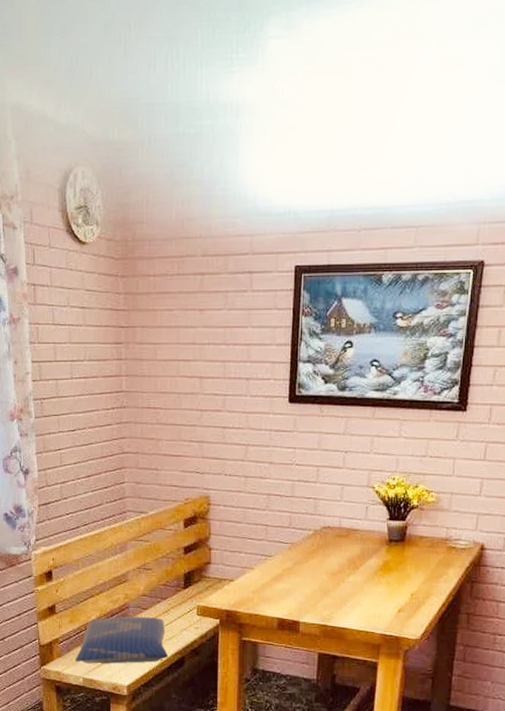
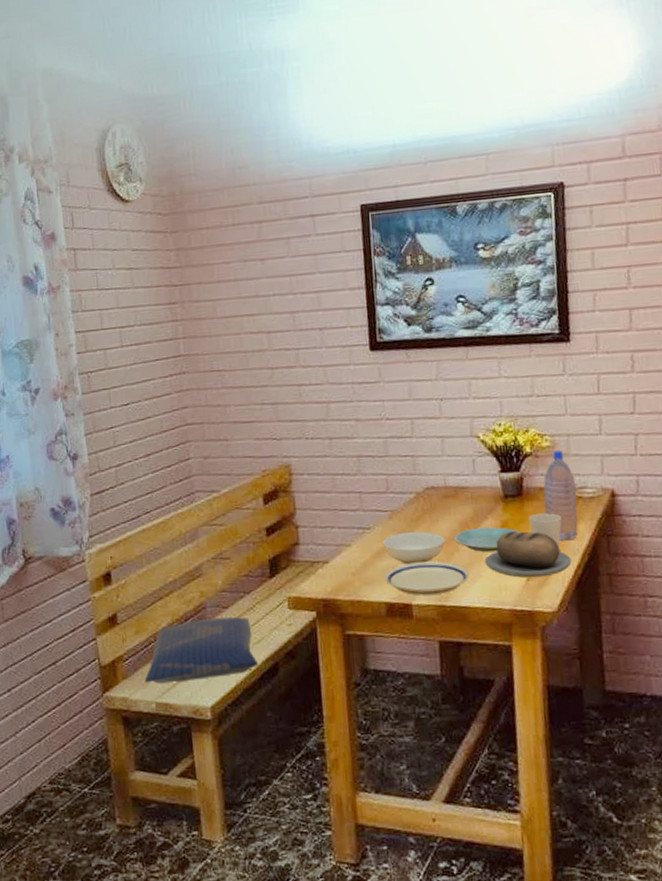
plate: none [279,588,351,615] -> present [384,561,470,595]
bowl: none [281,563,334,589] -> present [383,531,445,565]
plate: none [341,564,397,586] -> present [453,527,519,552]
bread: none [365,571,438,611] -> present [484,531,572,579]
dixie cup: none [407,558,435,588] -> present [529,513,562,549]
water bottle: none [421,506,452,583] -> present [543,450,578,541]

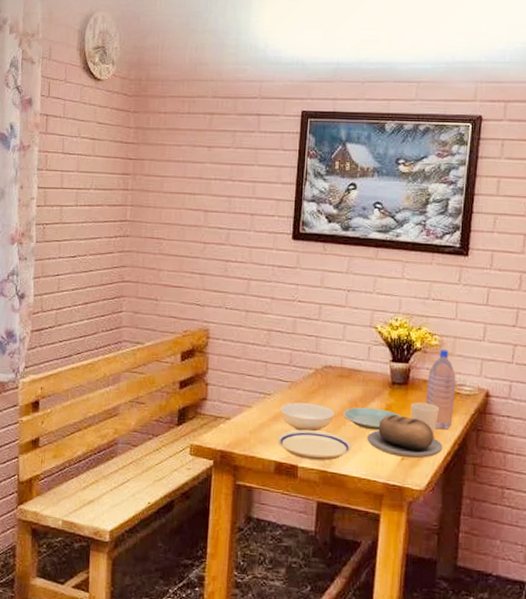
cushion: present [144,617,259,684] -> none [55,453,157,506]

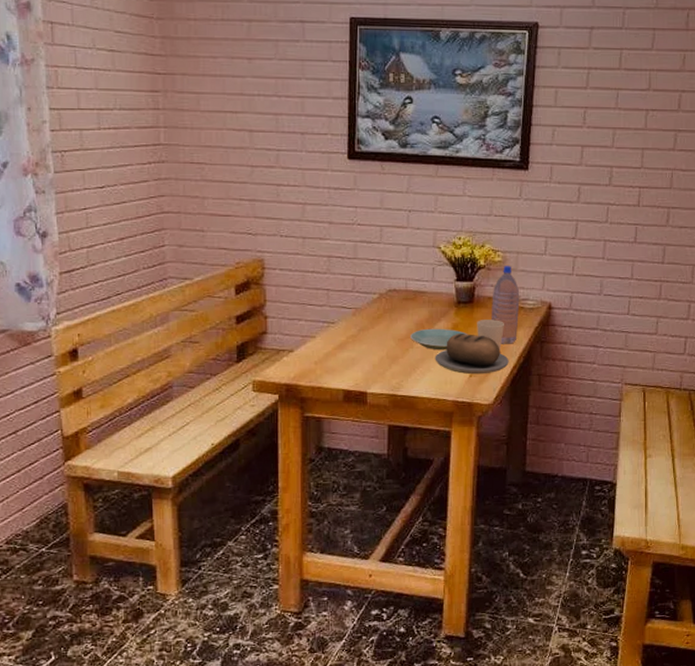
plate: present [277,429,352,461] -> none [344,355,421,385]
bowl: present [280,402,335,432] -> none [345,329,402,357]

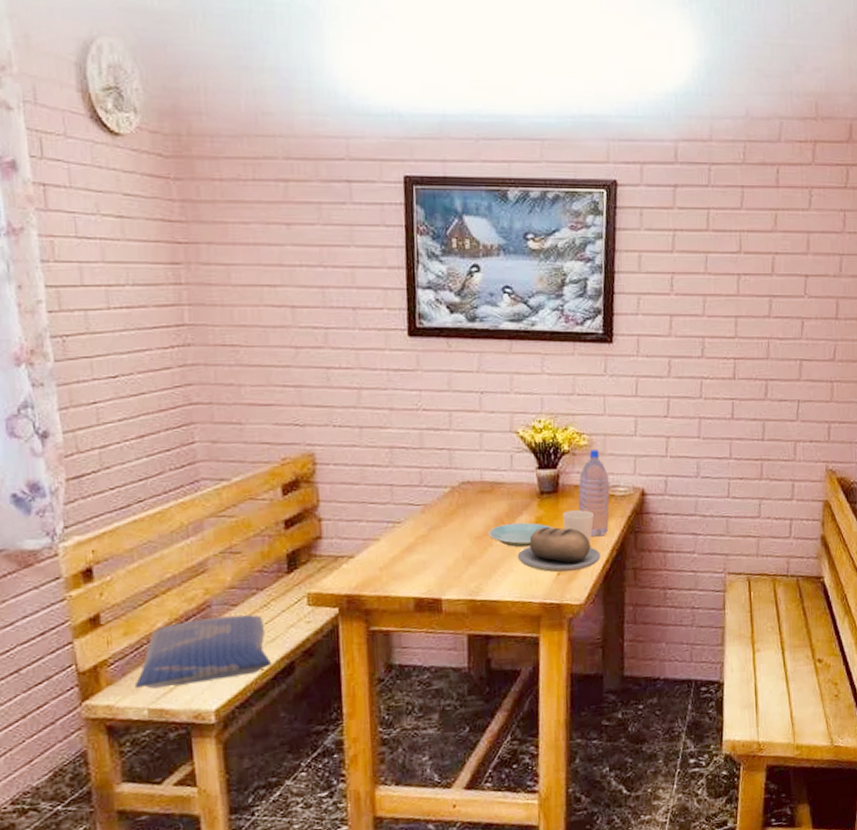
cushion: none [107,396,221,455] -> present [134,615,272,689]

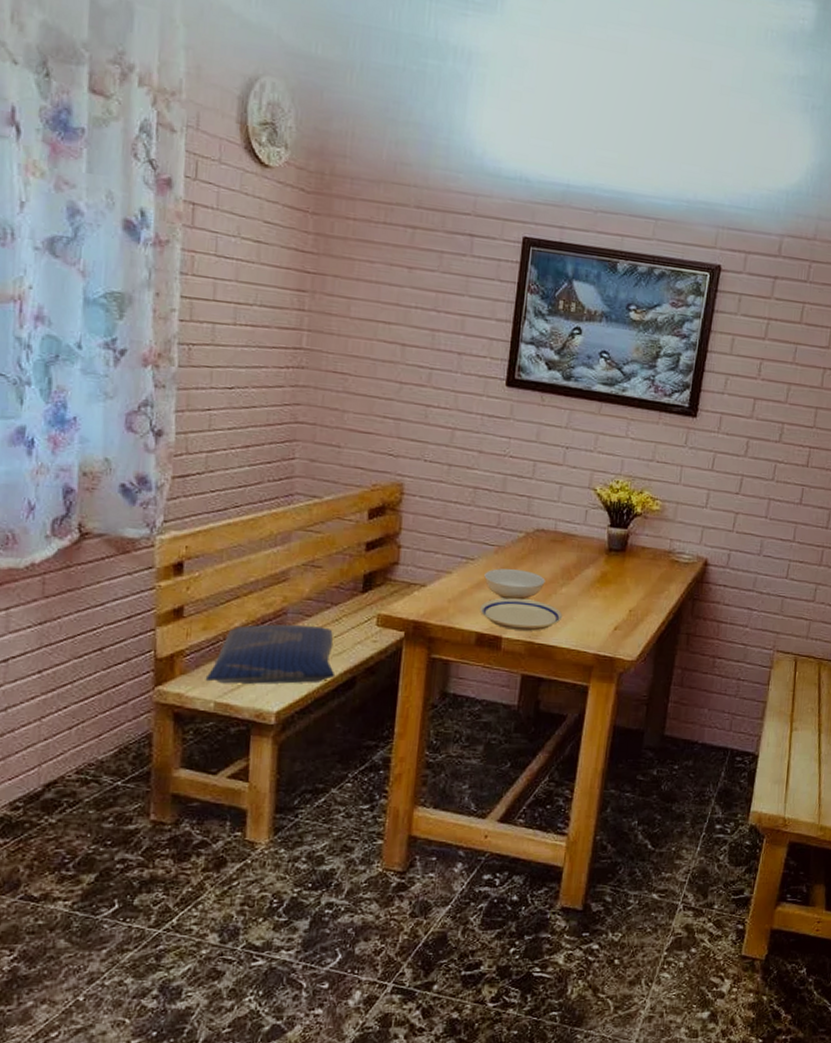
bowl: none [414,526,479,559] -> present [484,568,546,600]
plate: none [414,555,502,590] -> present [480,598,563,631]
plate: present [487,522,552,548] -> none [554,574,616,600]
bread: present [517,527,601,573] -> none [578,583,658,629]
dixie cup: present [563,510,594,544] -> none [626,570,656,605]
water bottle: present [578,449,610,537] -> none [642,515,676,599]

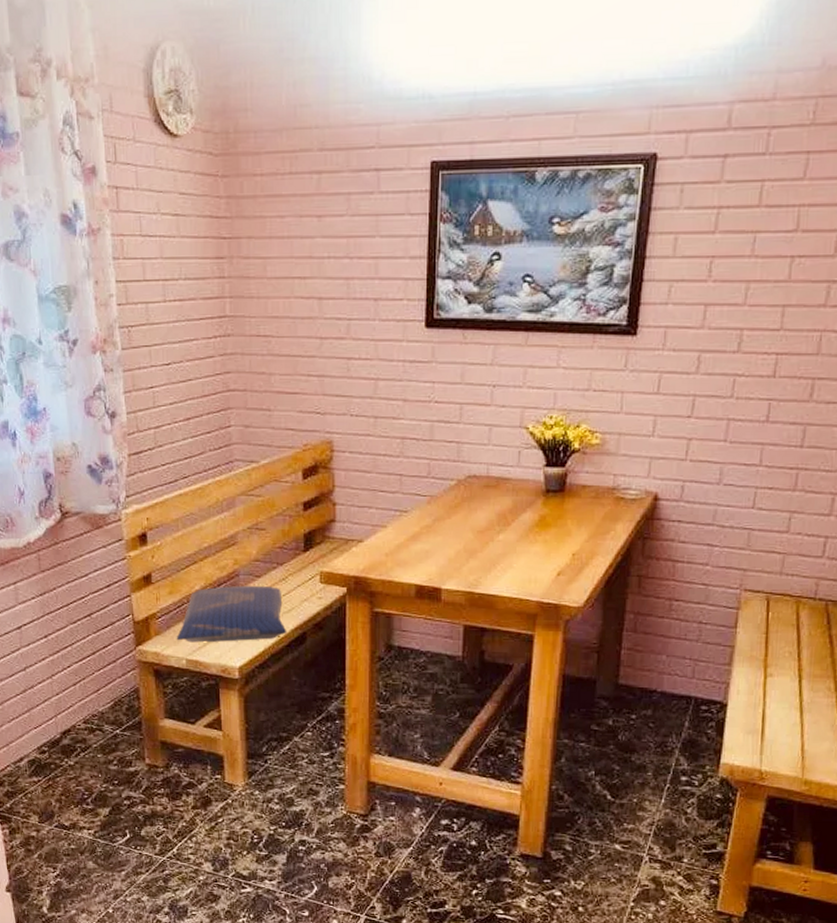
plate: present [480,598,563,631] -> none [417,548,502,581]
bowl: present [484,568,546,600] -> none [419,519,481,550]

